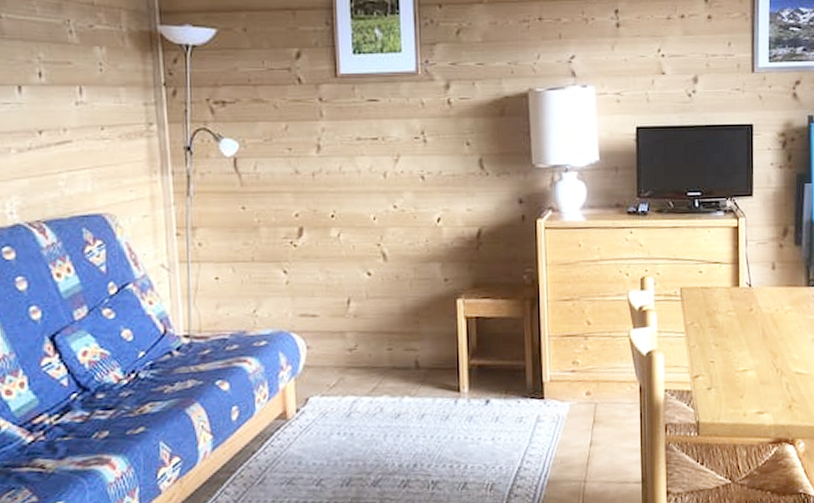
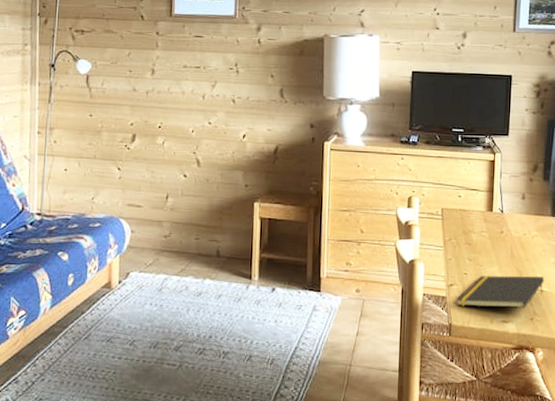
notepad: none [703,357,802,400] -> present [456,275,545,309]

